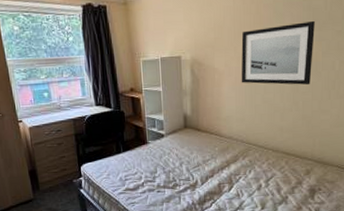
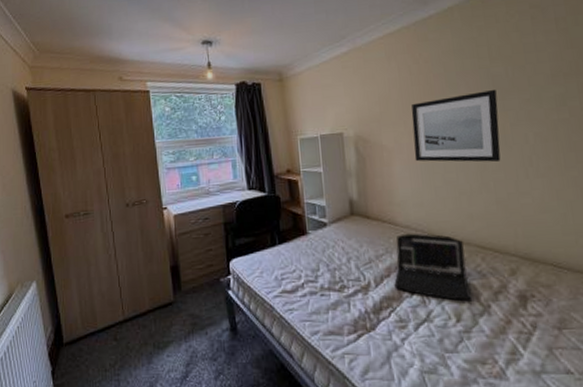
laptop: none [216,142,274,194] -> present [394,233,471,301]

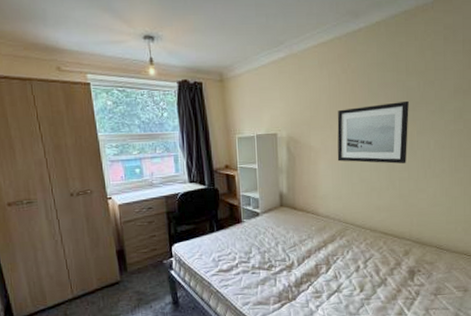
laptop: present [394,233,471,301] -> none [313,222,373,276]

